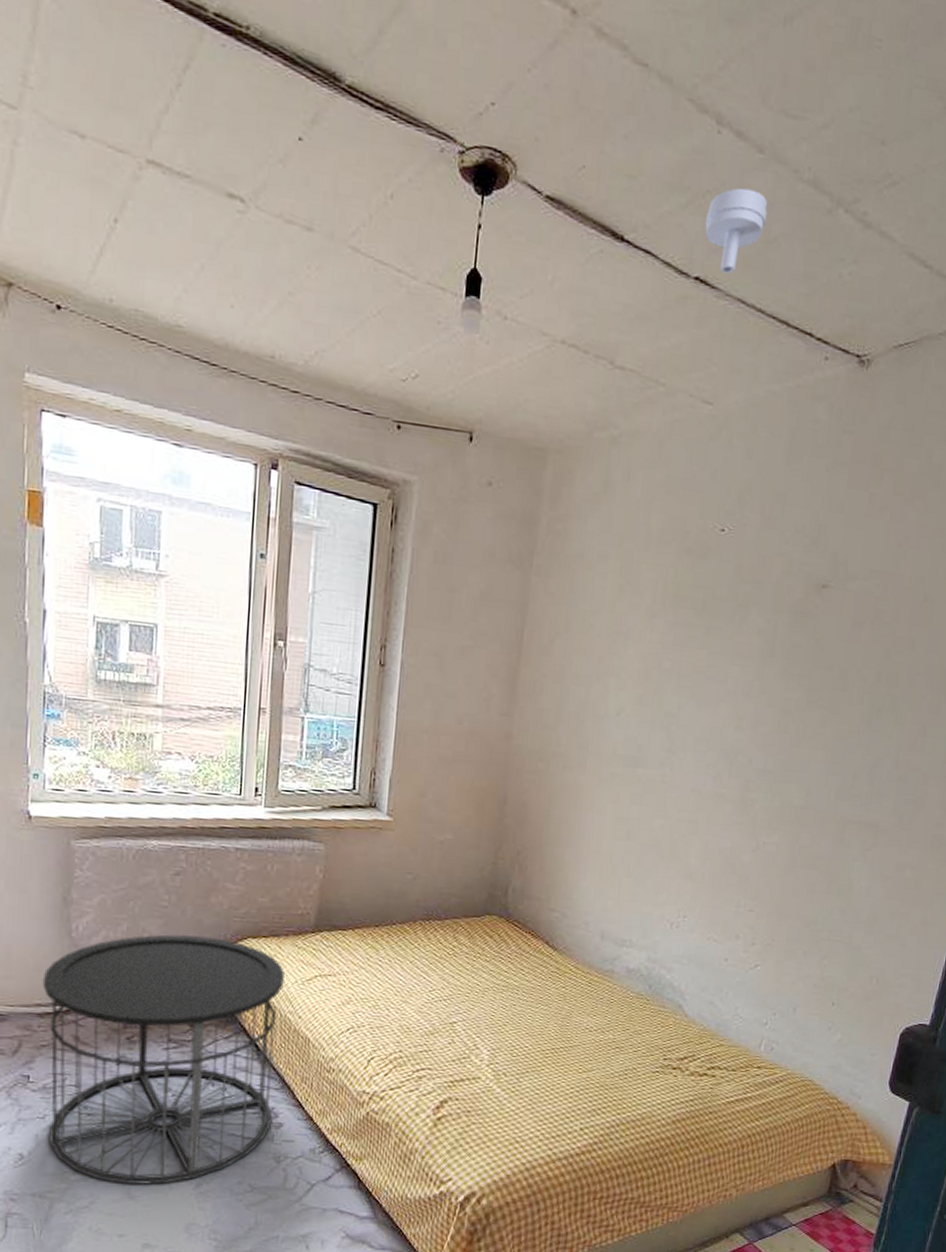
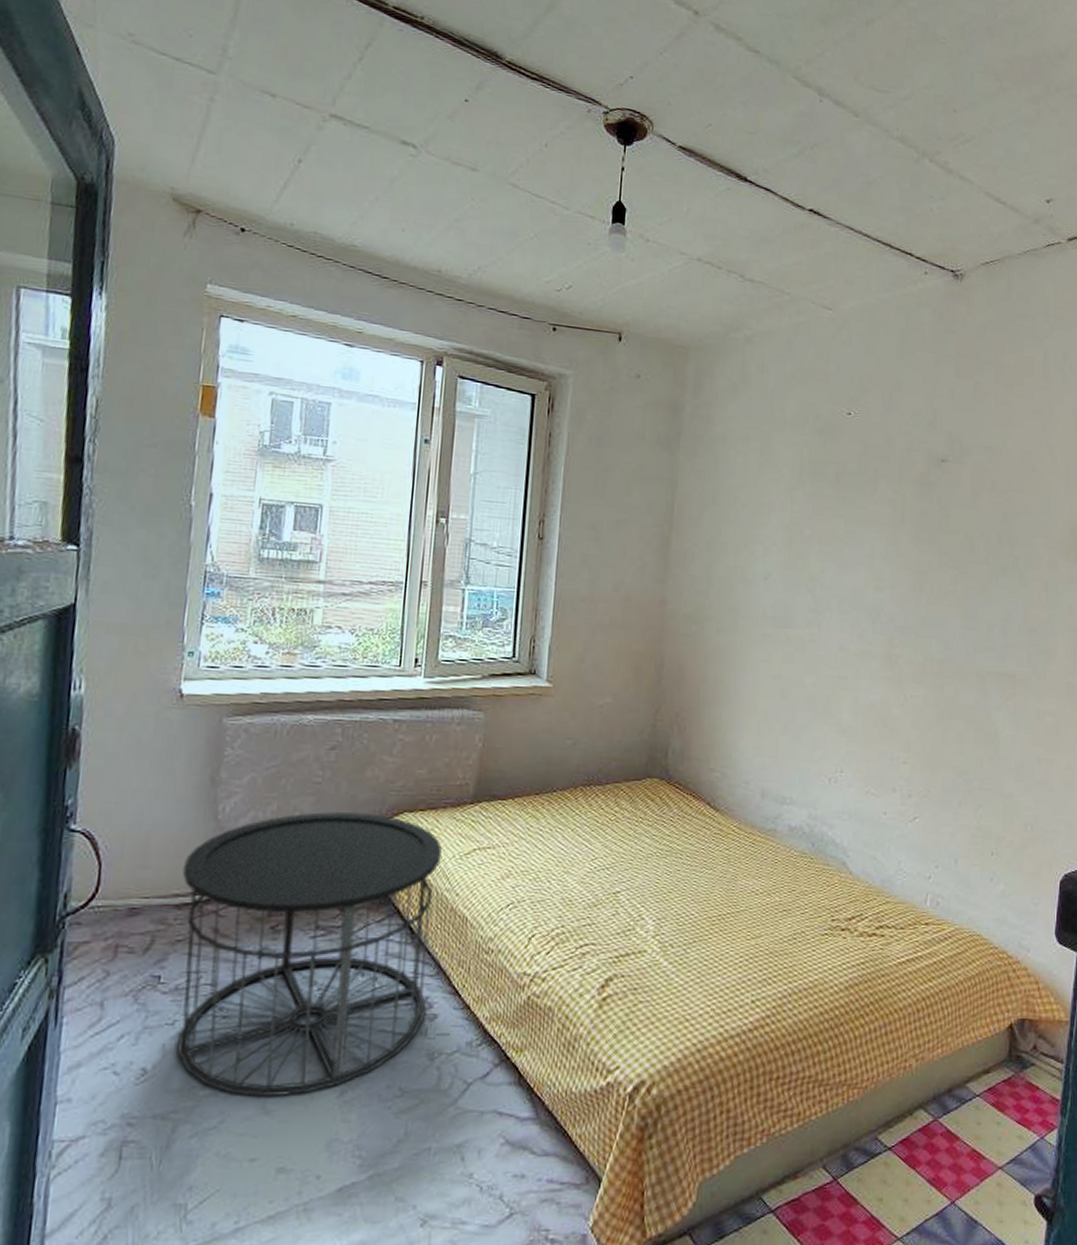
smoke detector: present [704,187,768,274] -> none [815,142,866,207]

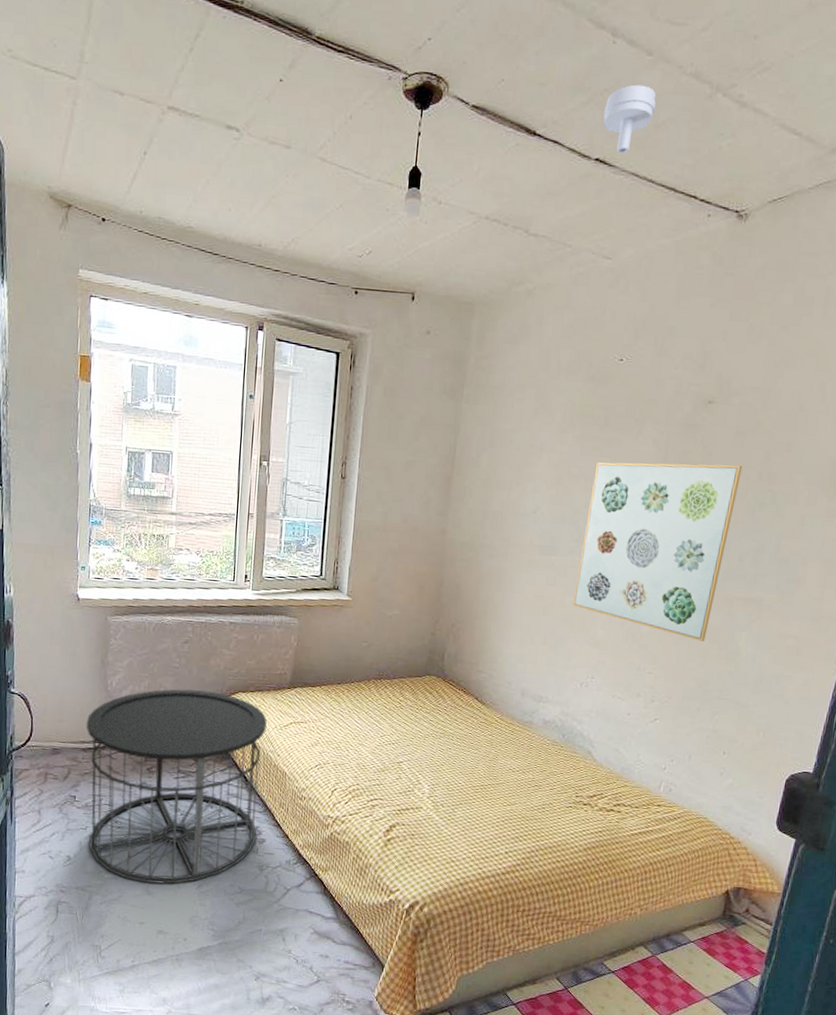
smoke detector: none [815,142,866,207] -> present [603,84,657,154]
wall art: none [815,523,981,723] -> present [573,462,742,641]

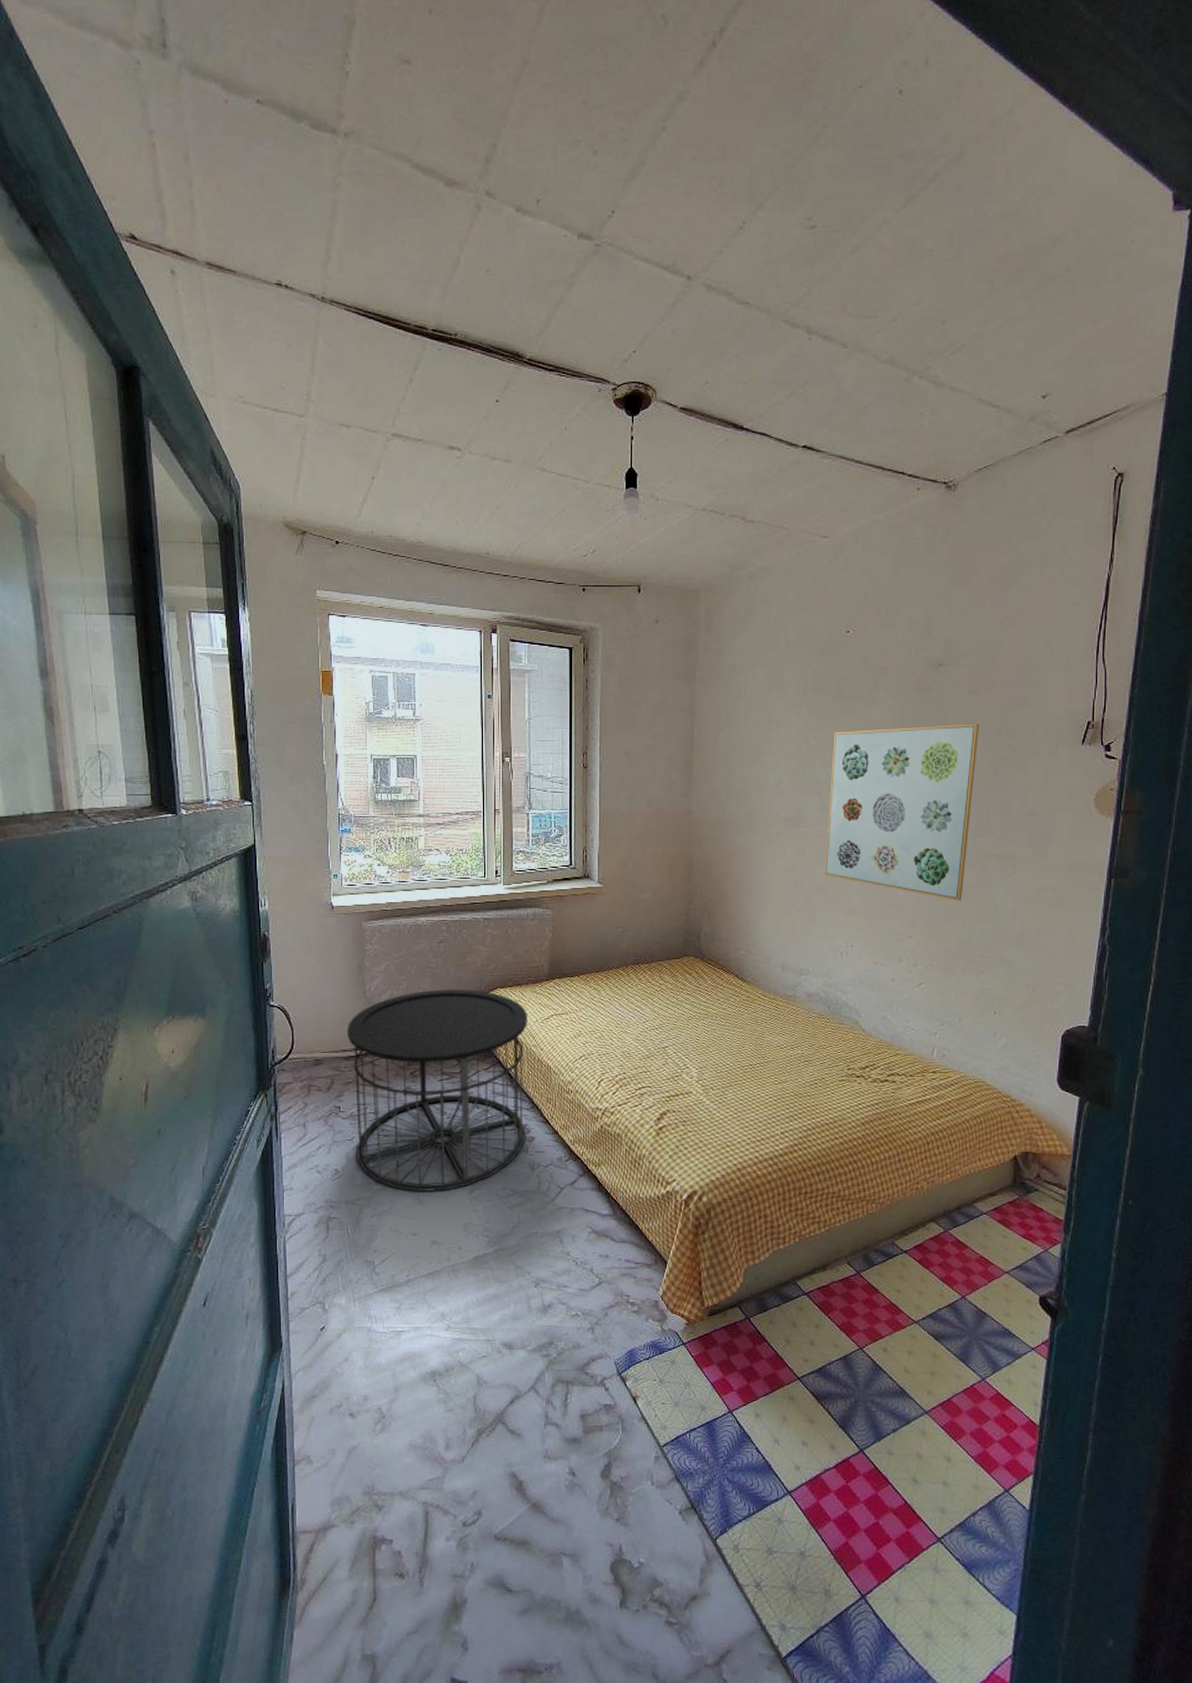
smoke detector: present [603,84,657,154] -> none [807,375,855,439]

